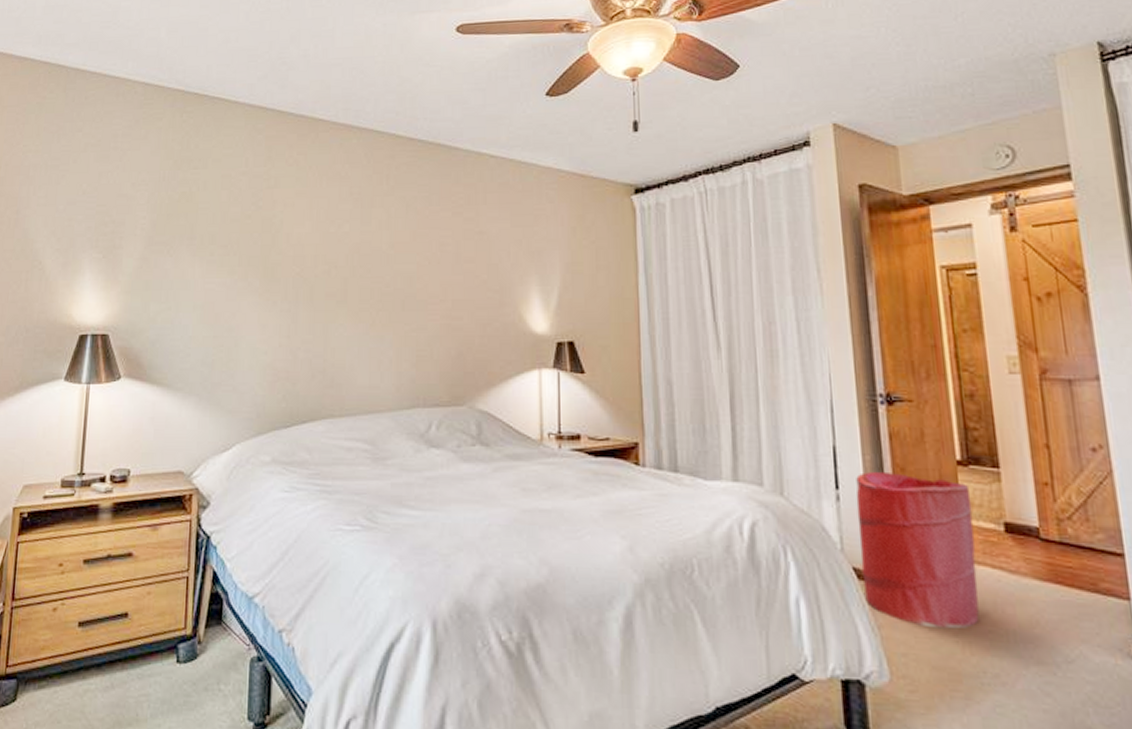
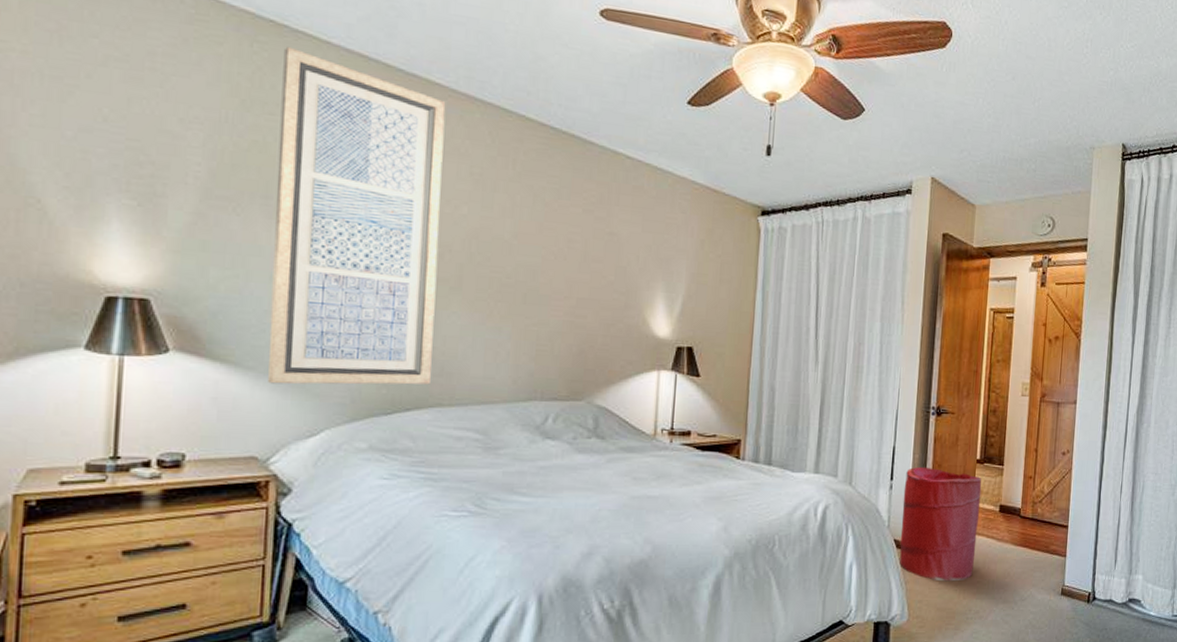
wall art: none [191,111,328,403] -> present [267,46,446,385]

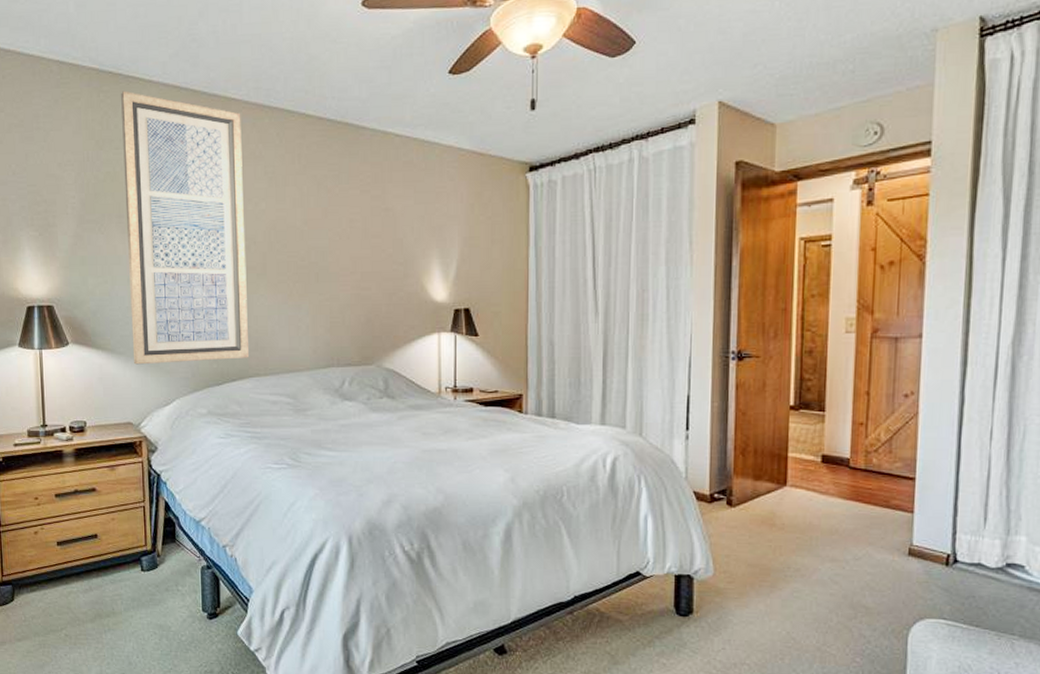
laundry hamper: present [899,466,982,582] -> none [700,415,798,537]

